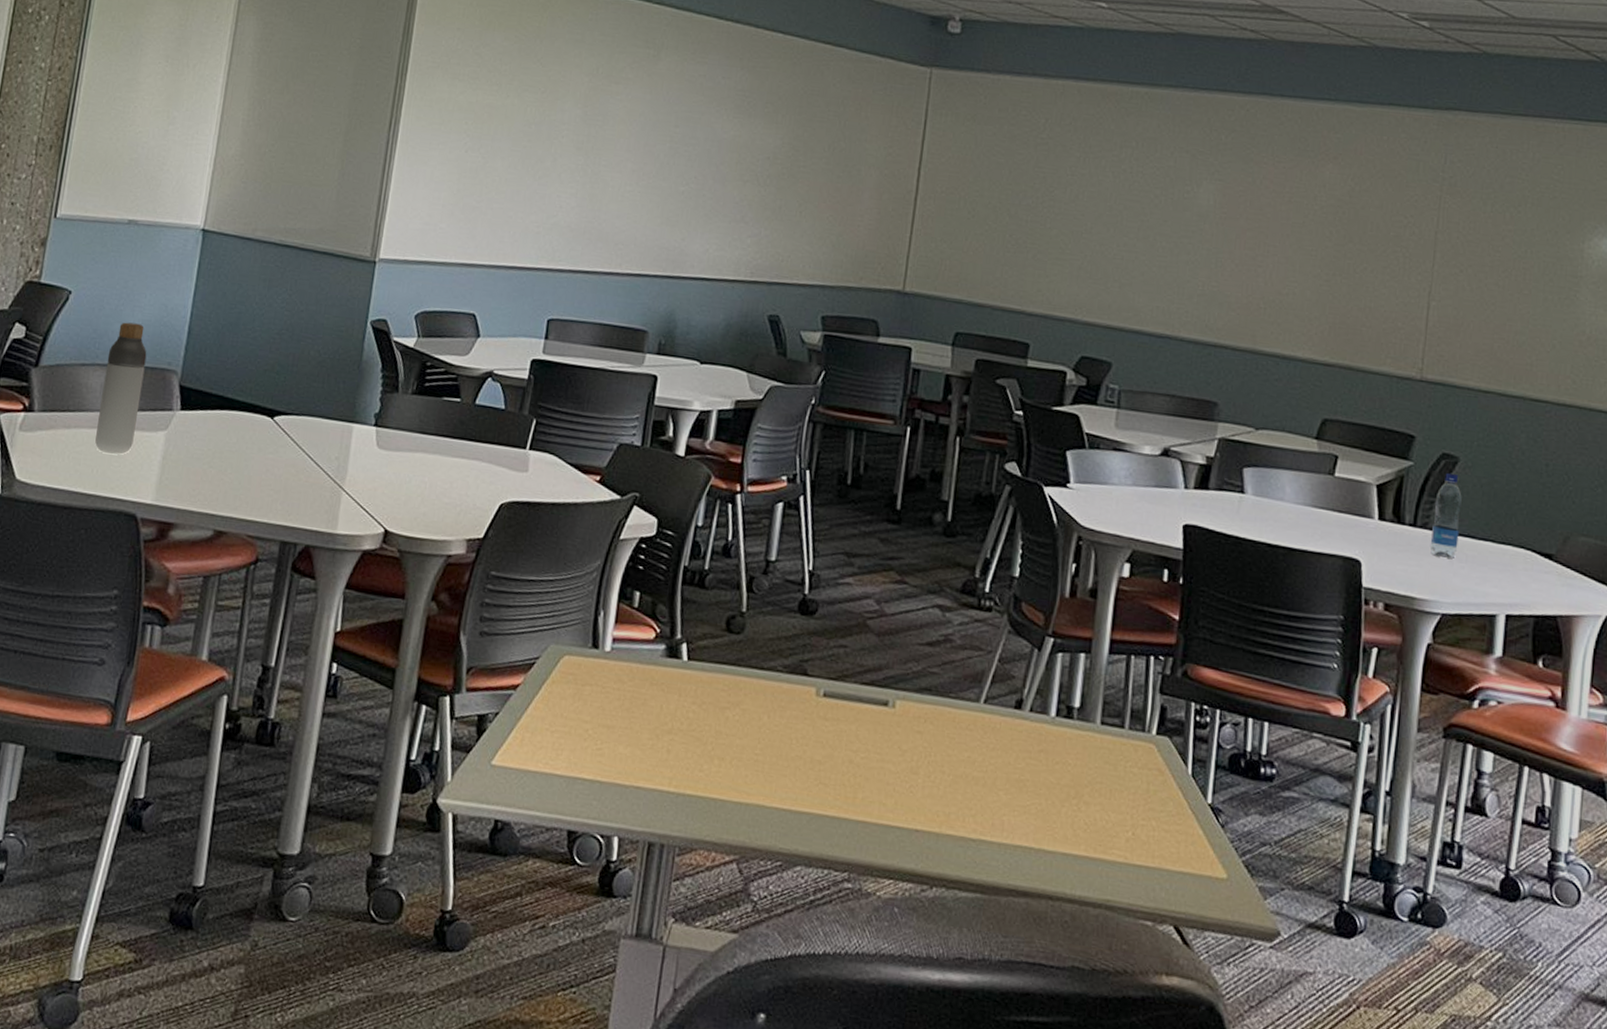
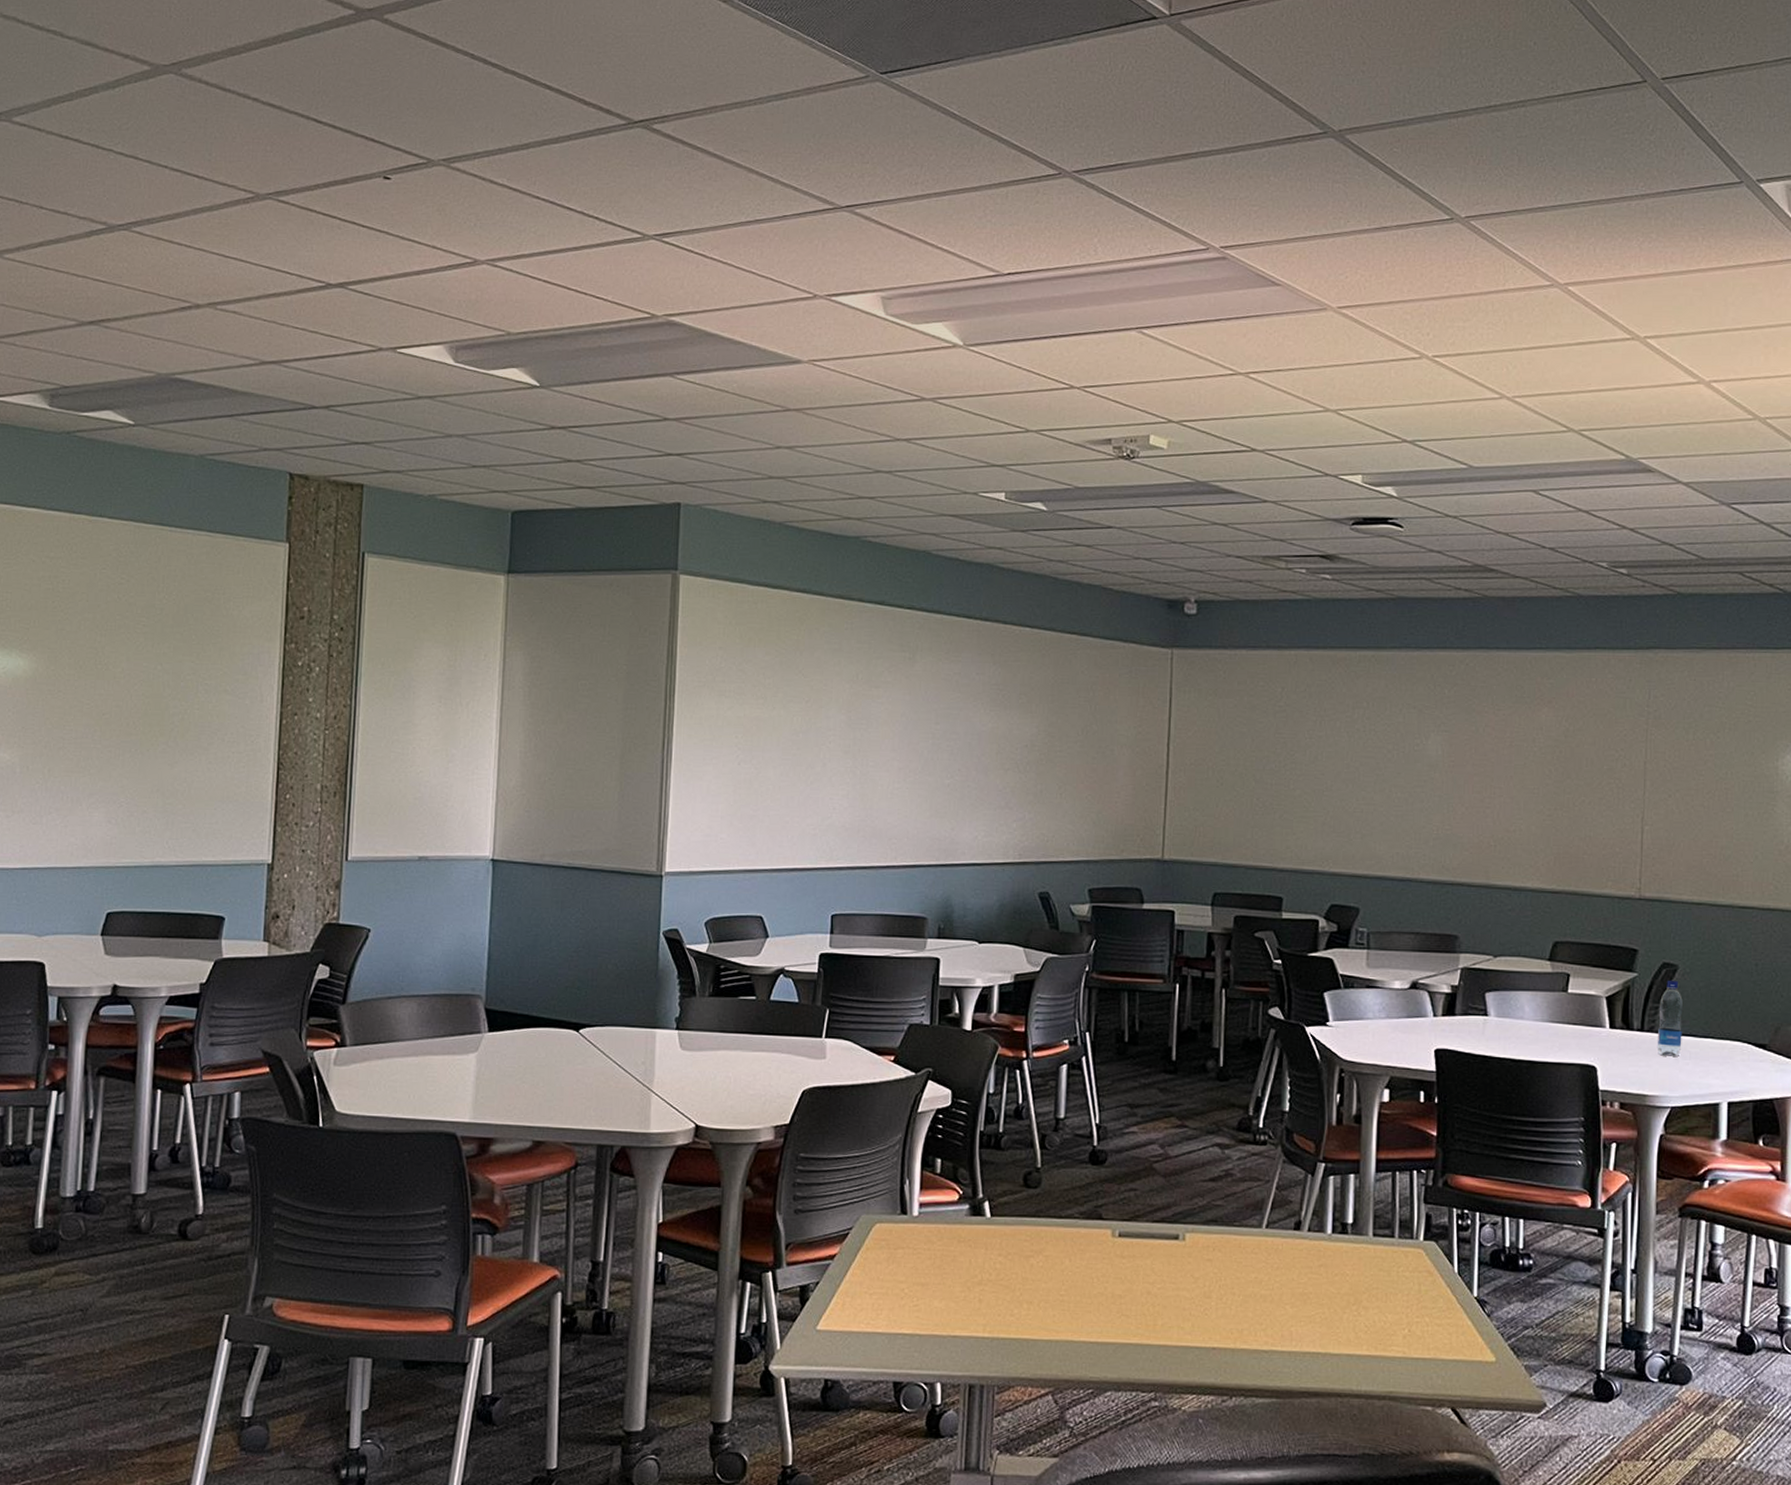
bottle: present [94,322,147,455] -> none [408,954,450,1079]

